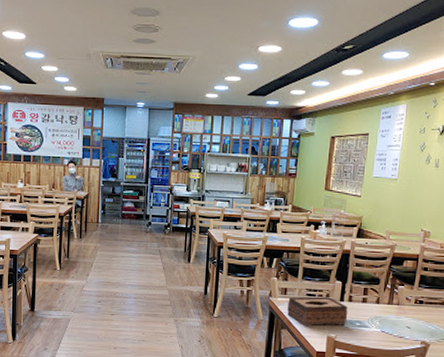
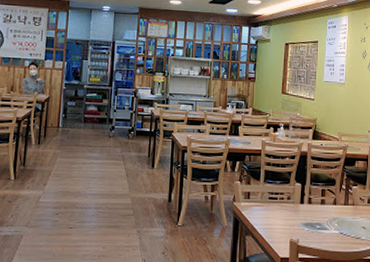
tissue box: present [287,296,348,326] -> none [251,200,308,231]

